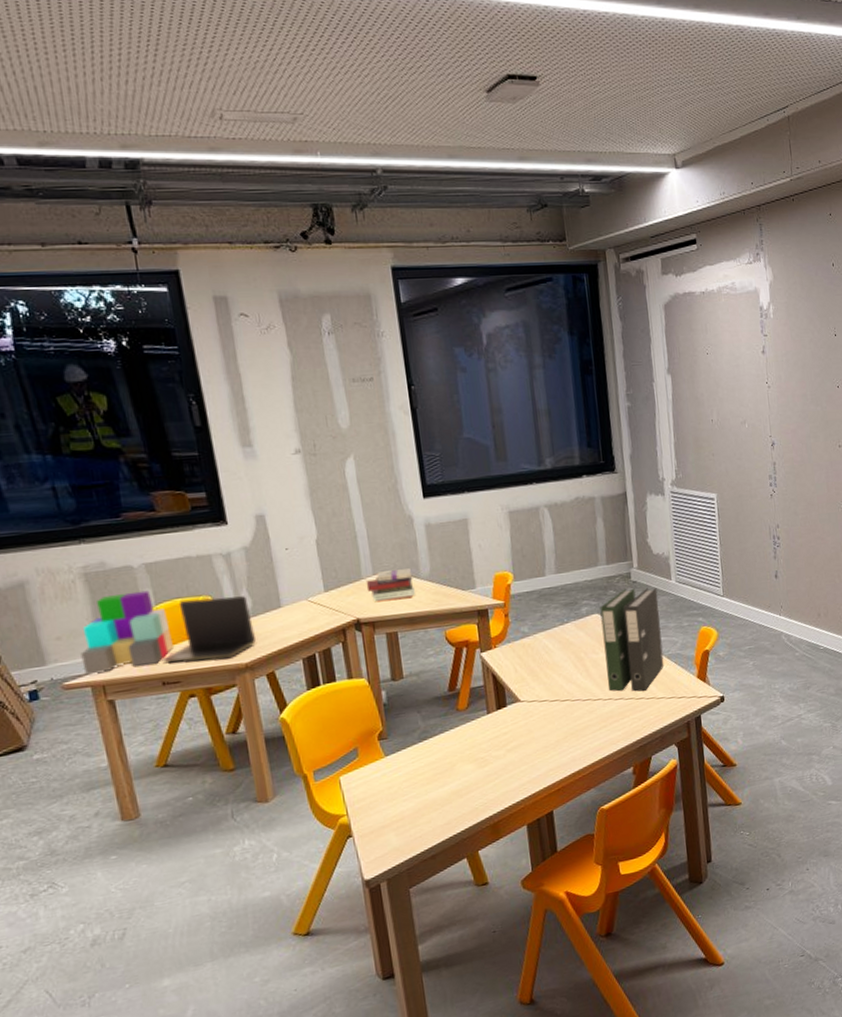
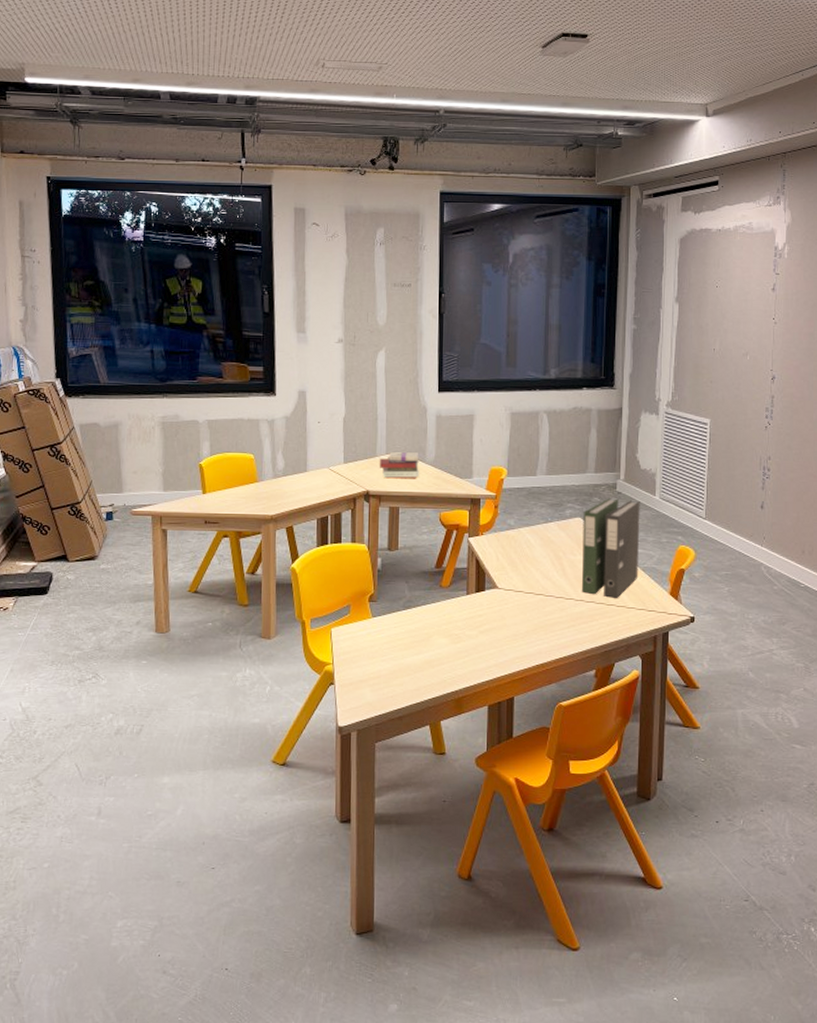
toy blocks: present [80,590,173,675] -> none [148,442,218,506]
laptop computer: present [162,596,256,663] -> none [207,455,283,509]

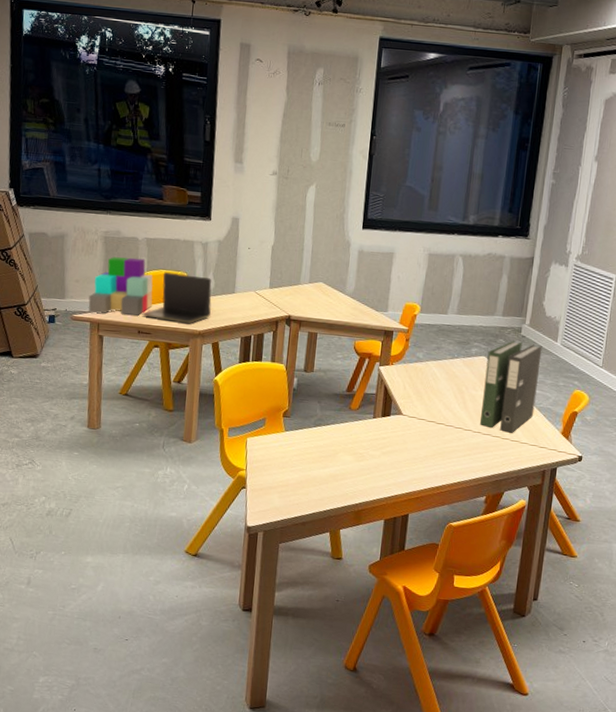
toy blocks: none [148,442,218,506] -> present [88,257,153,317]
laptop computer: none [207,455,283,509] -> present [142,272,212,324]
books: present [379,452,419,479] -> none [301,281,339,308]

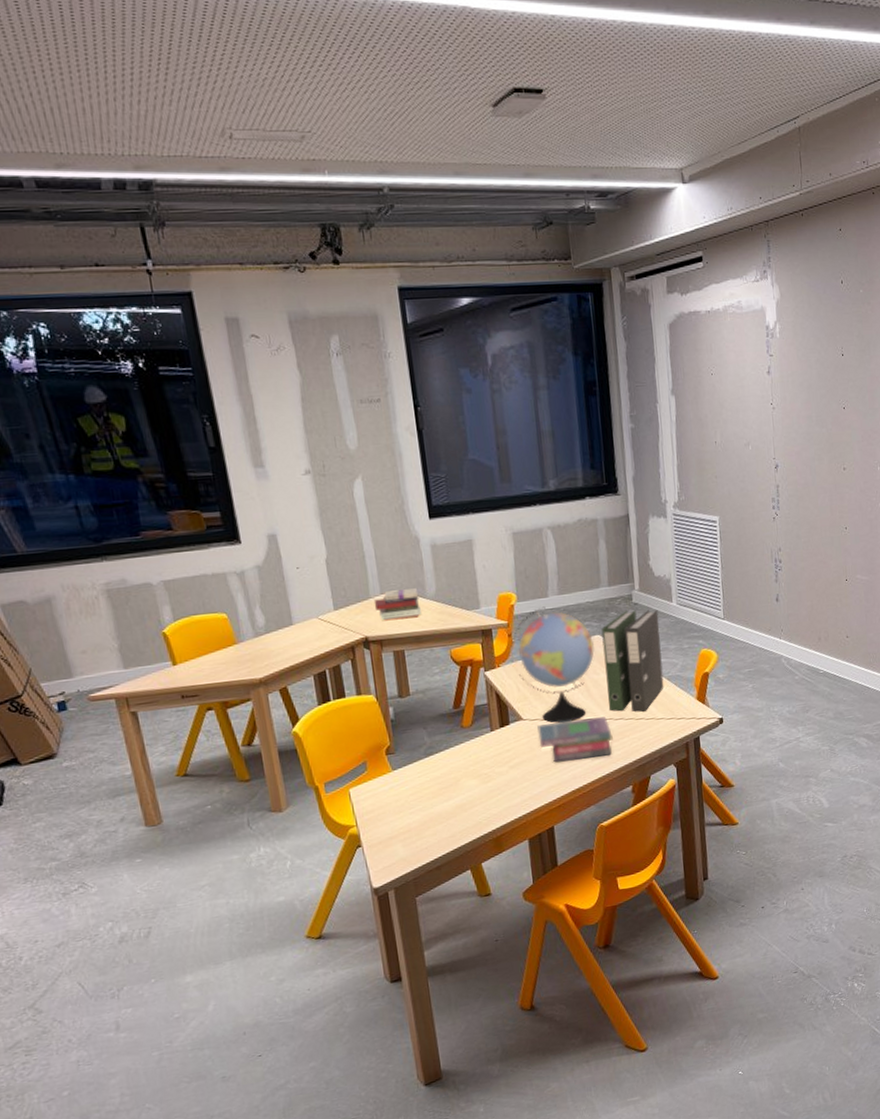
toy blocks: present [88,257,153,317] -> none [105,607,191,688]
laptop computer: present [142,272,212,324] -> none [180,613,269,677]
books: none [301,281,339,308] -> present [373,588,421,621]
globe: none [405,321,479,426] -> present [510,606,595,723]
books: none [412,423,478,464] -> present [537,716,613,763]

